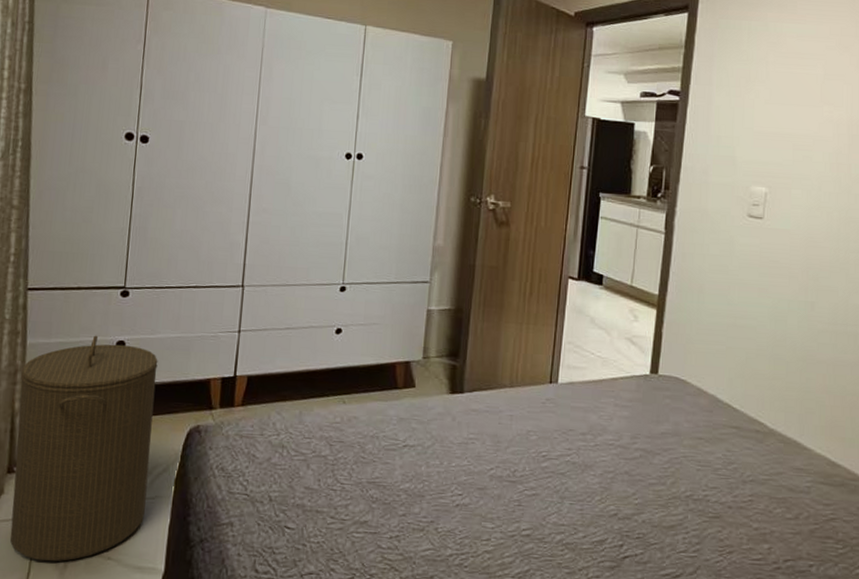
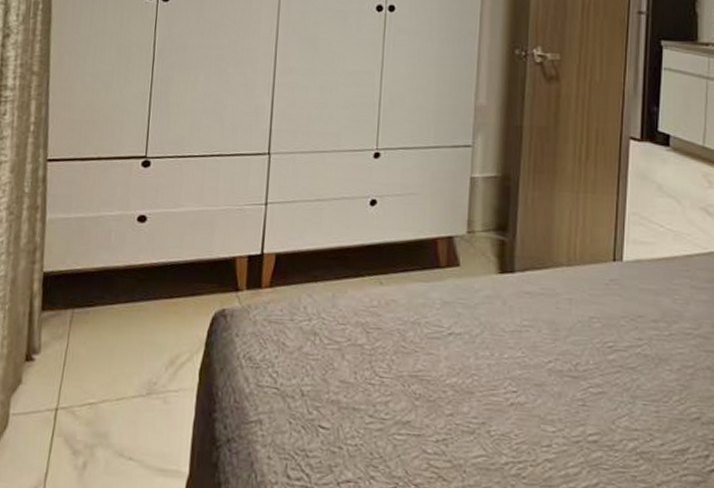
laundry hamper: present [10,335,158,562] -> none [27,209,181,462]

